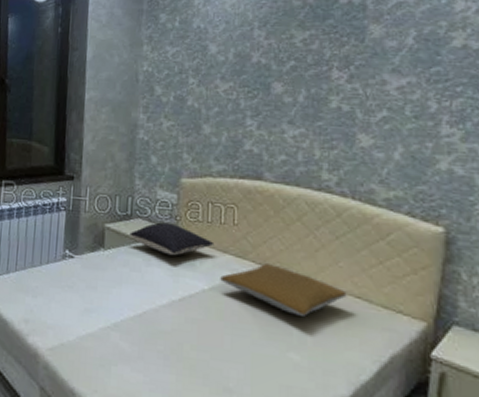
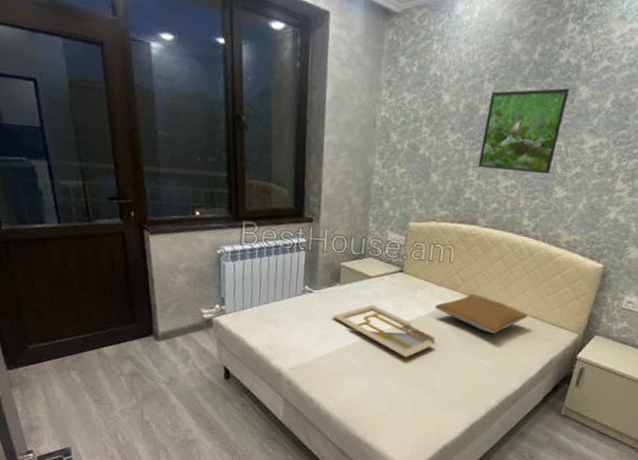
serving tray: none [96,273,224,344] -> present [332,304,436,358]
pillow: present [129,222,215,256] -> none [362,261,433,289]
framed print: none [256,29,357,119] -> present [478,88,570,173]

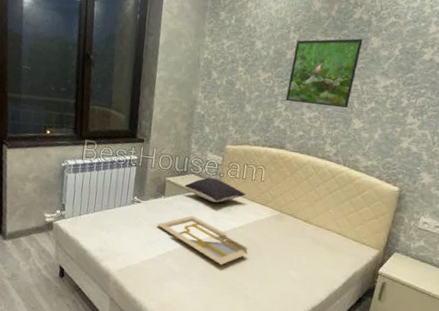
pillow: none [362,261,433,289] -> present [184,178,246,203]
pillow: present [435,294,528,333] -> none [248,209,332,246]

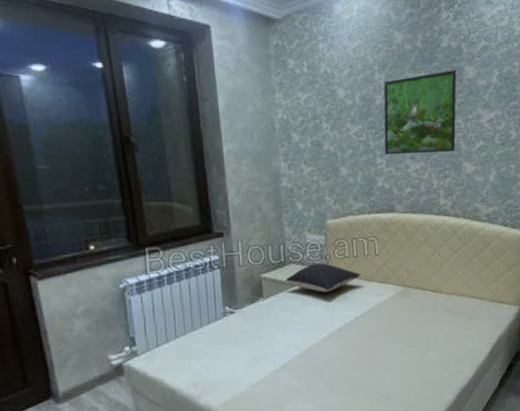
serving tray: present [157,215,248,266] -> none [260,314,377,367]

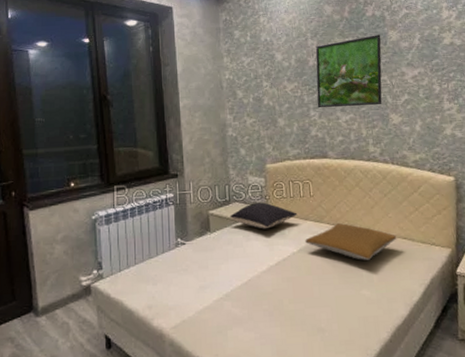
pillow: none [369,283,466,322] -> present [305,223,397,260]

